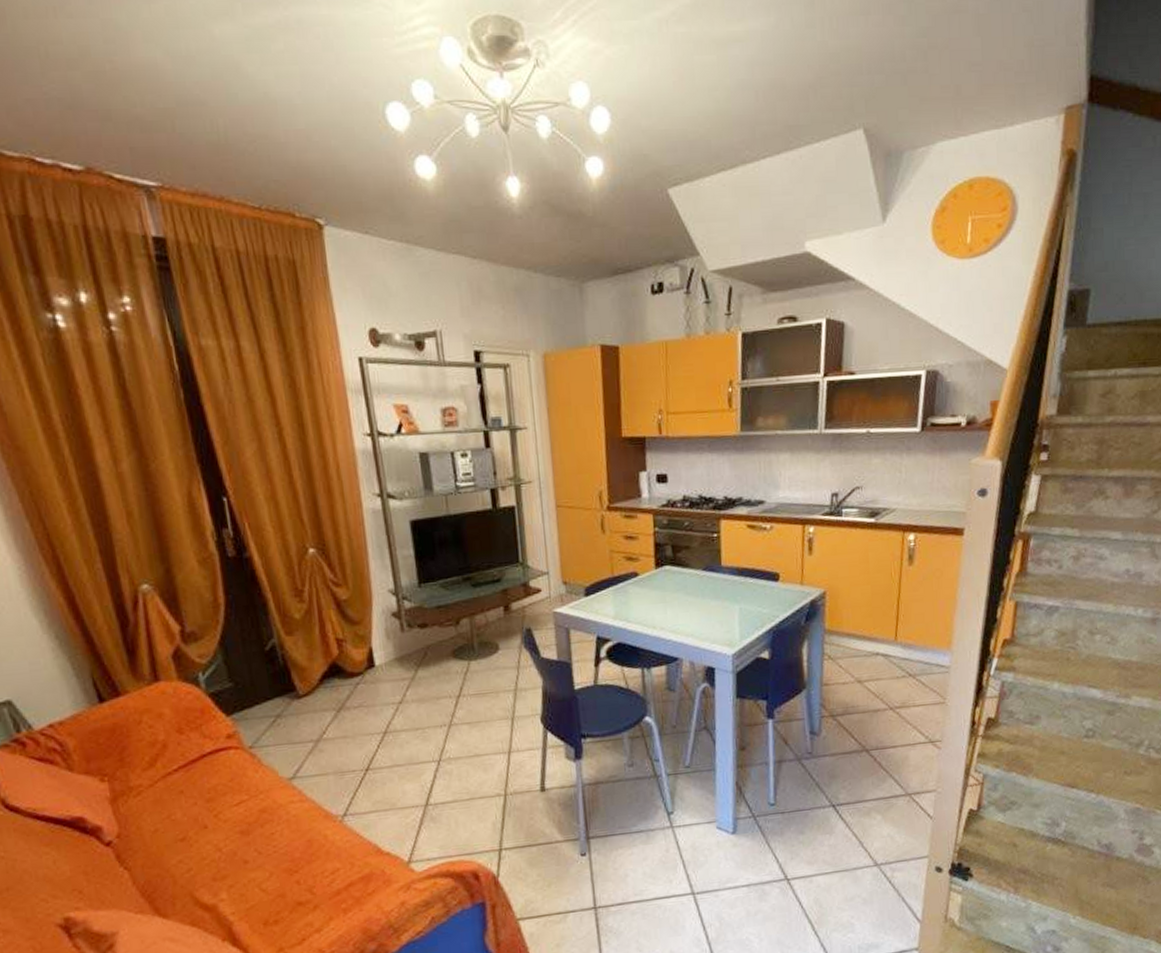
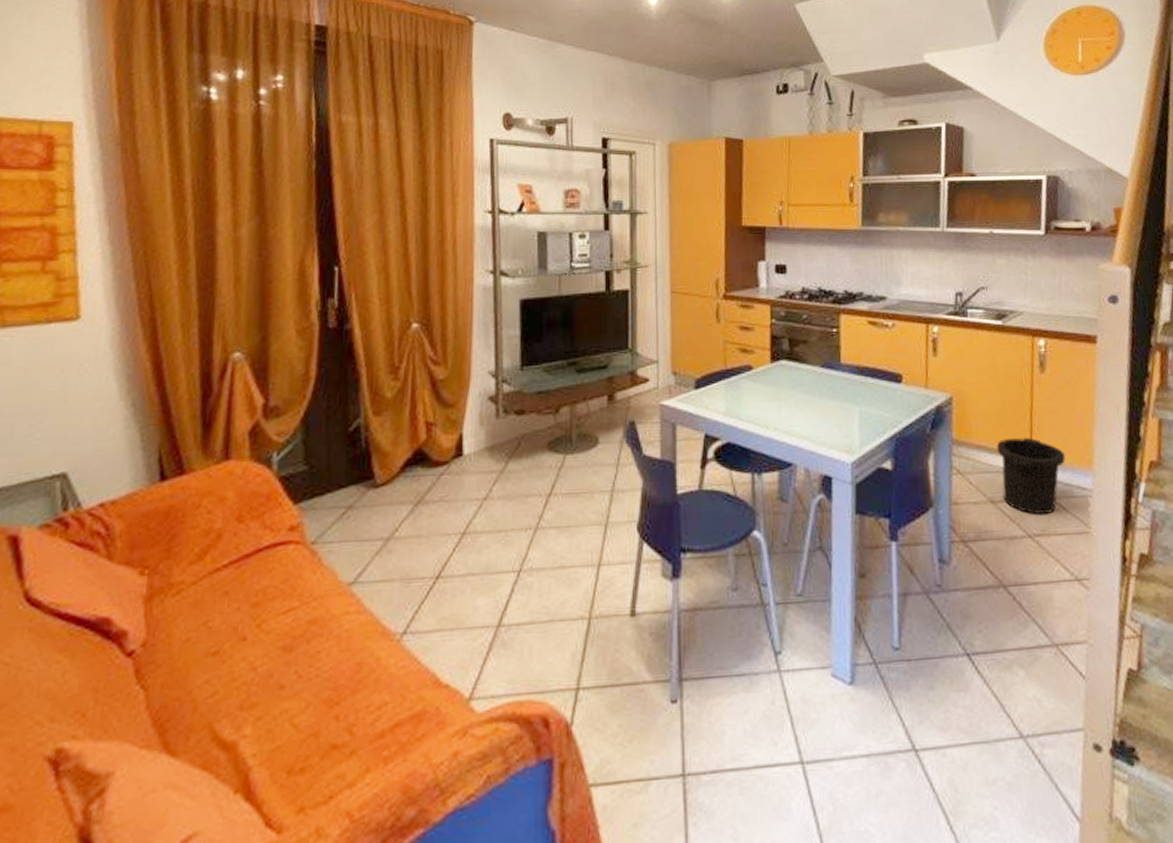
trash can: none [865,624,927,690] -> present [997,437,1066,515]

